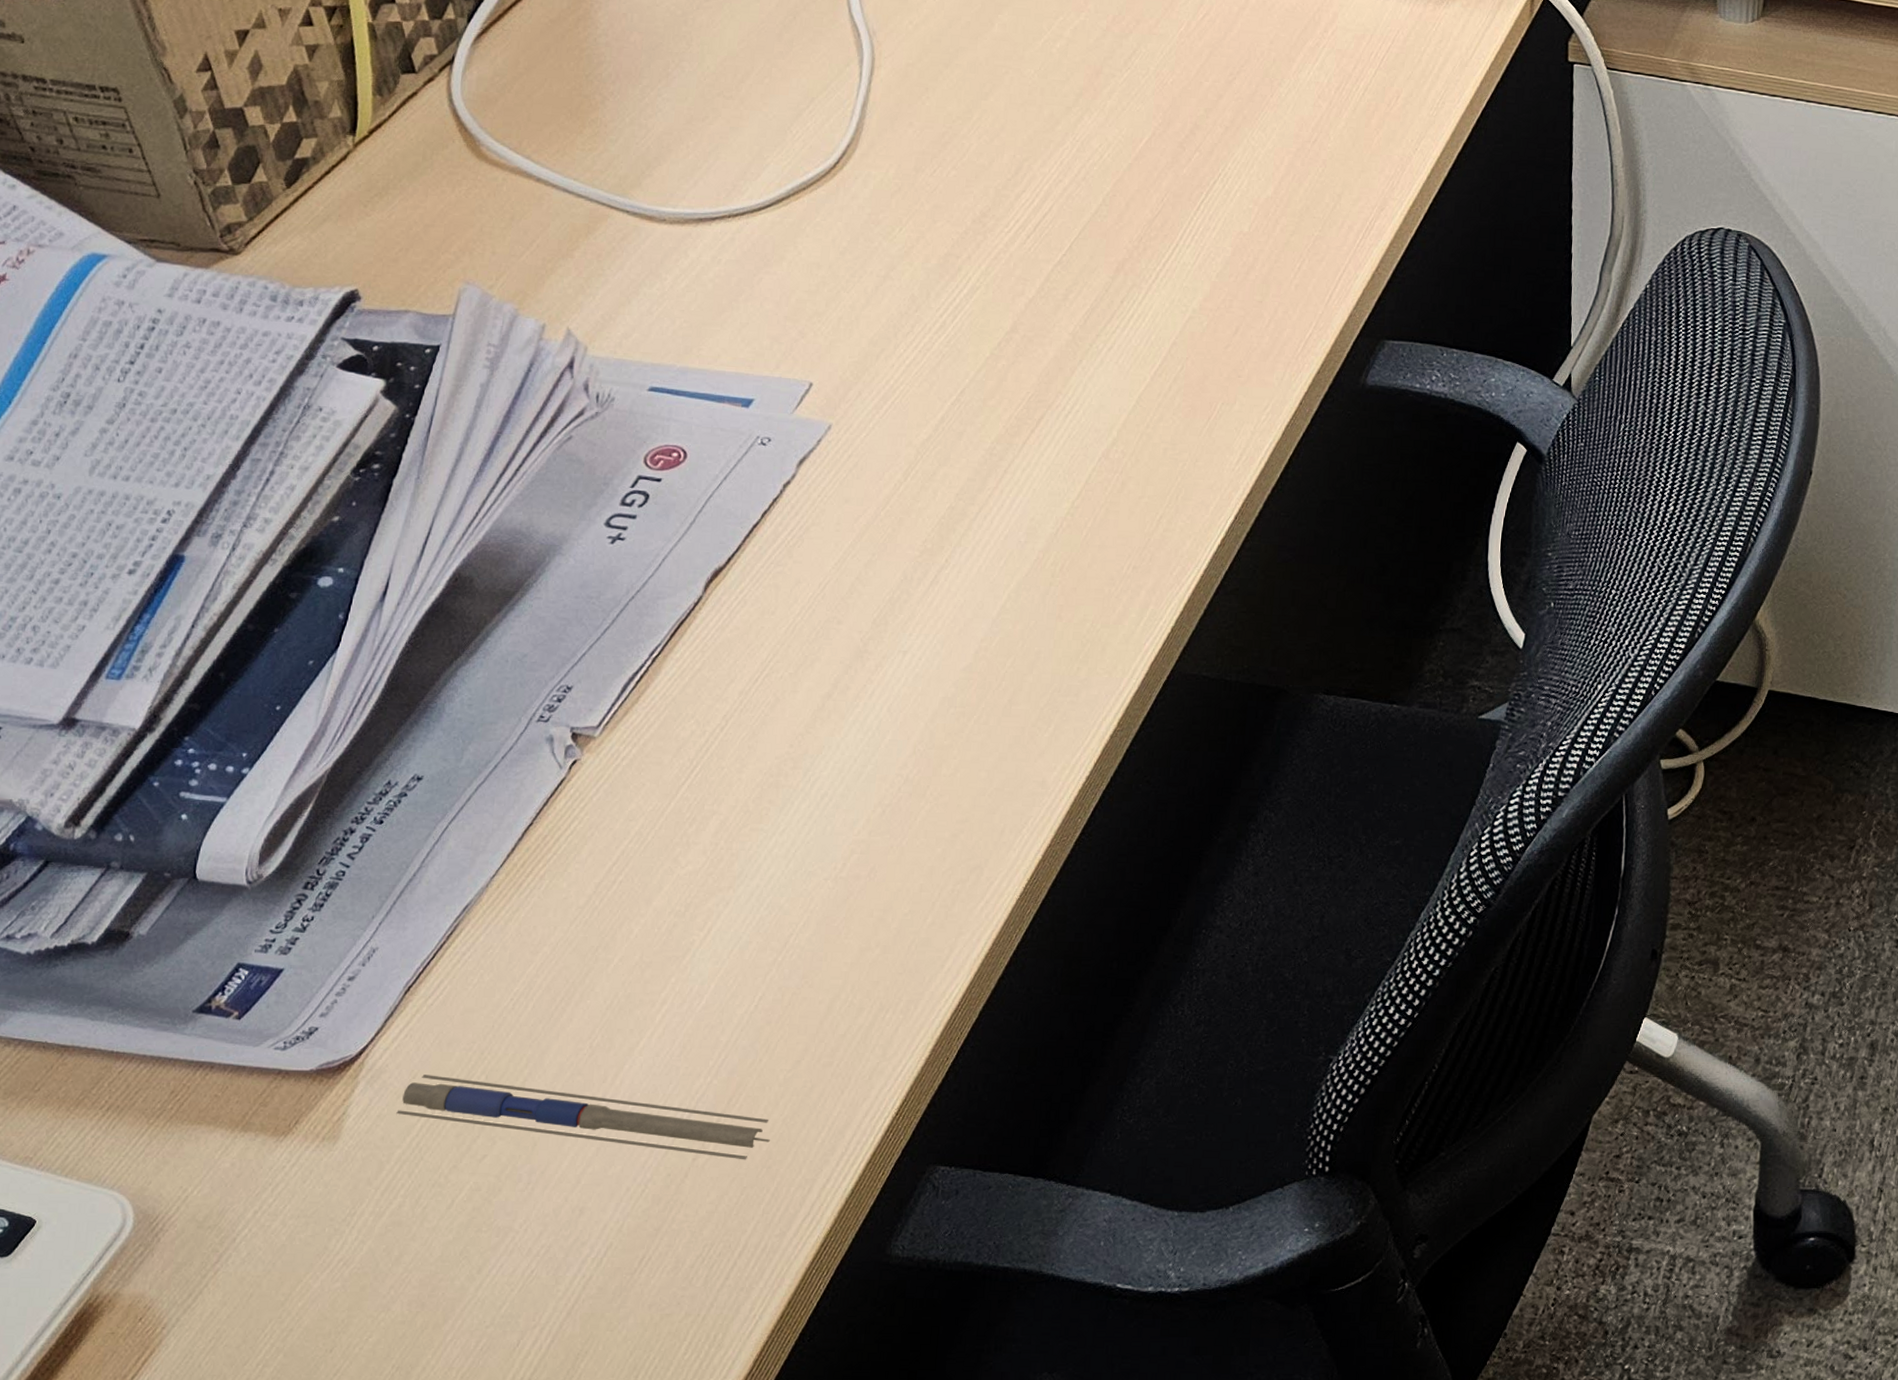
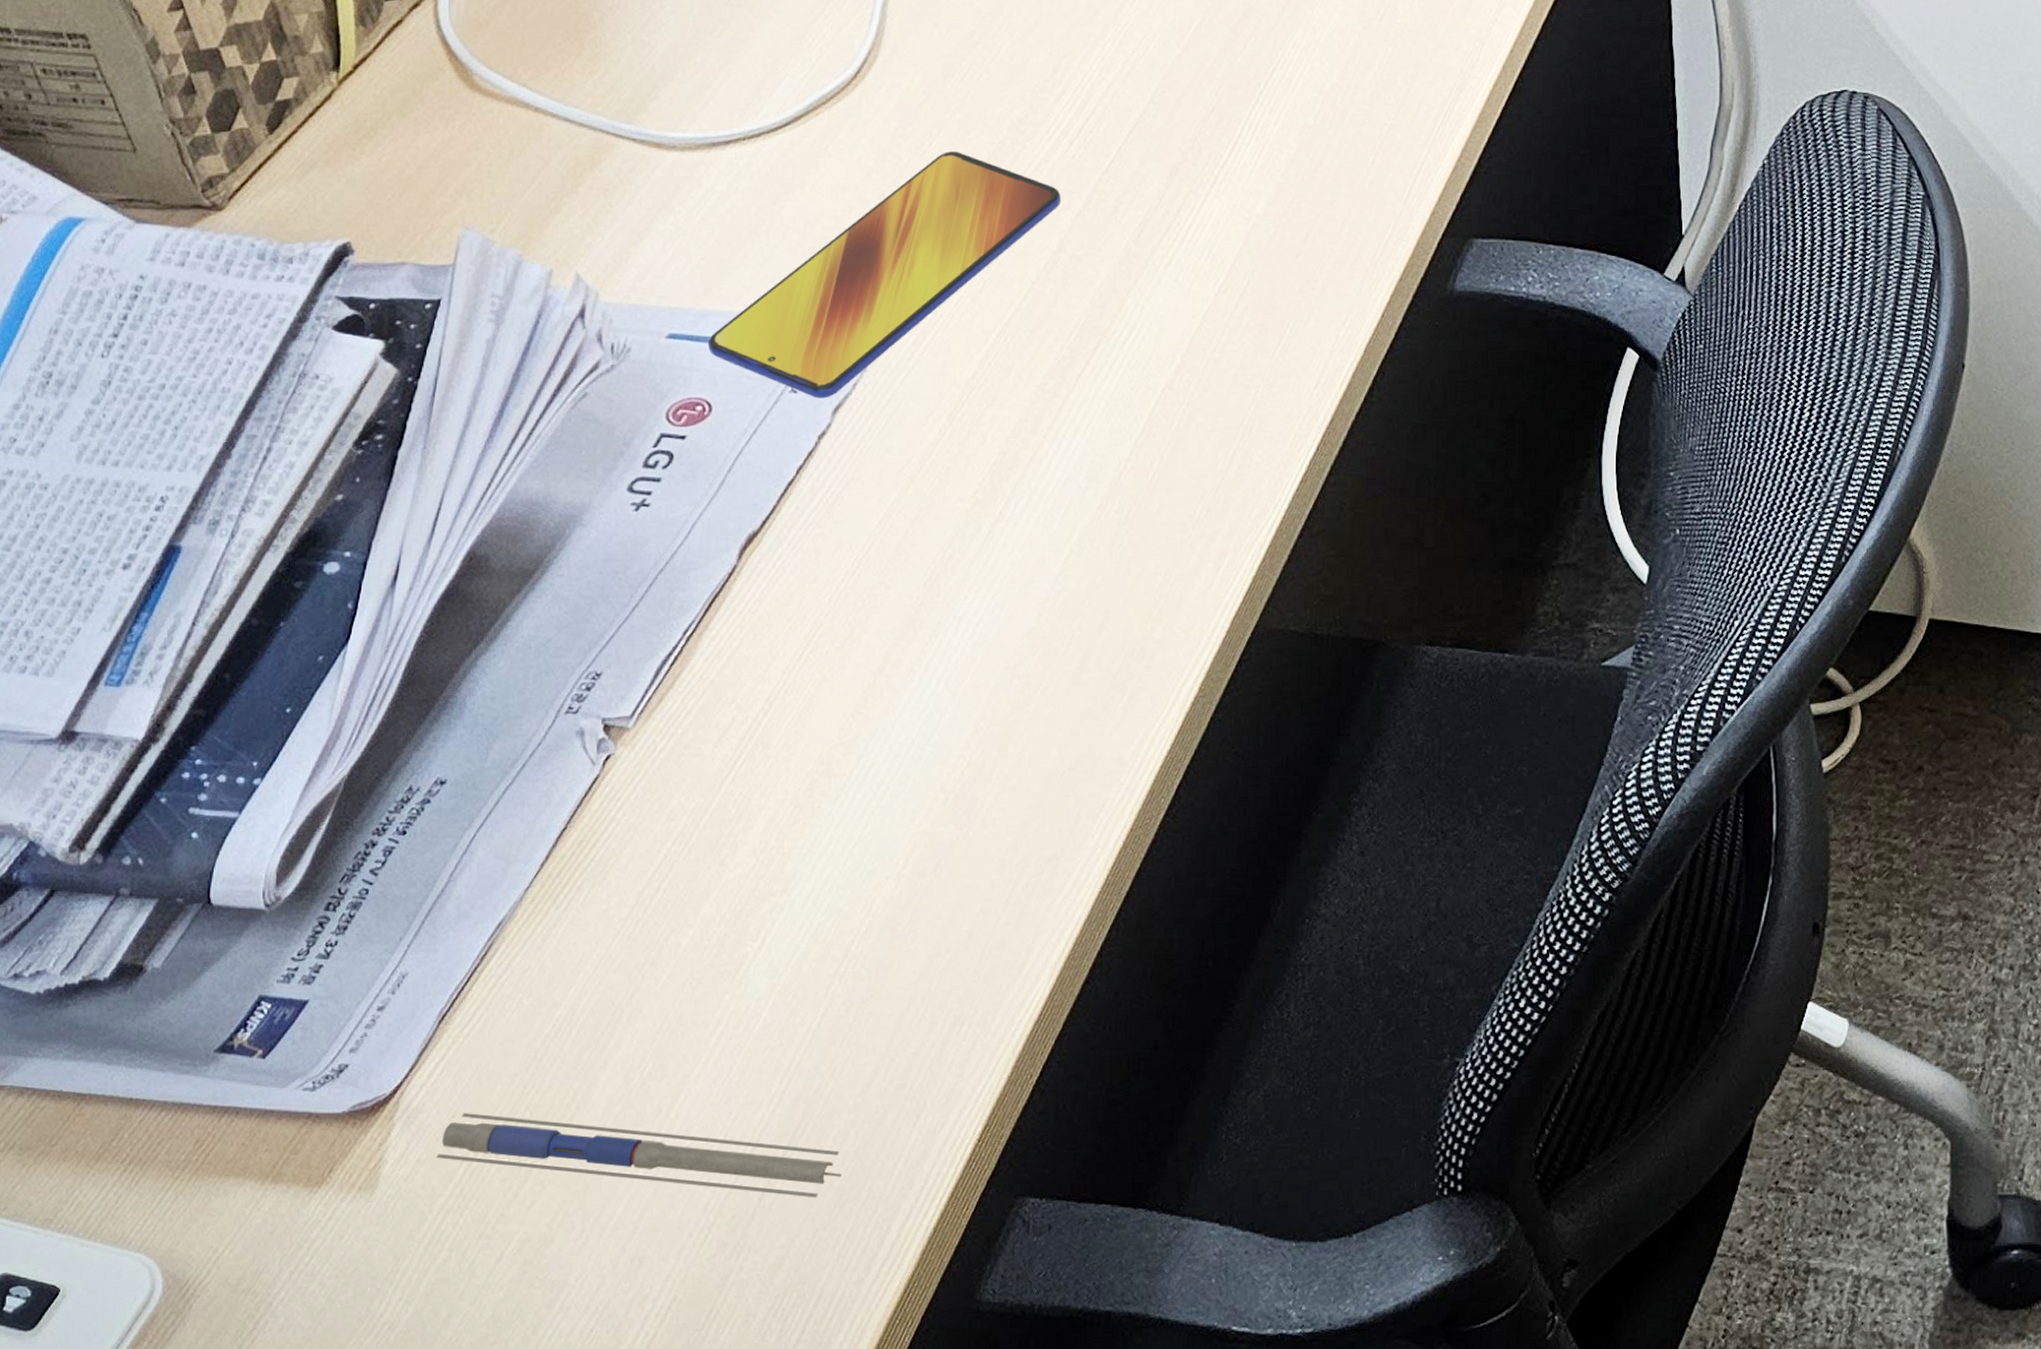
smartphone: none [686,237,1017,452] -> present [707,150,1062,398]

